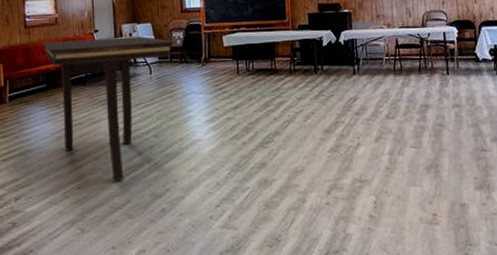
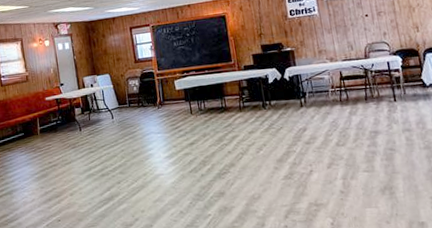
dining table: present [42,36,176,181] -> none [17,86,132,213]

